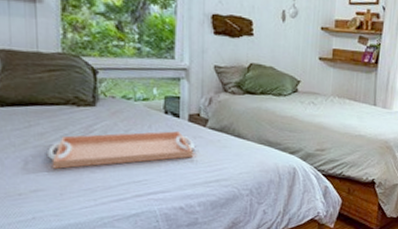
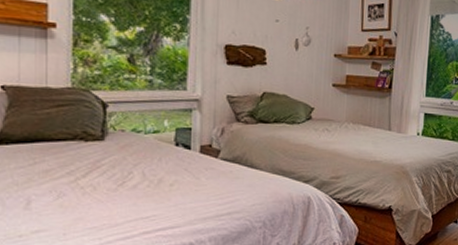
serving tray: present [48,131,195,169] -> none [52,163,206,207]

